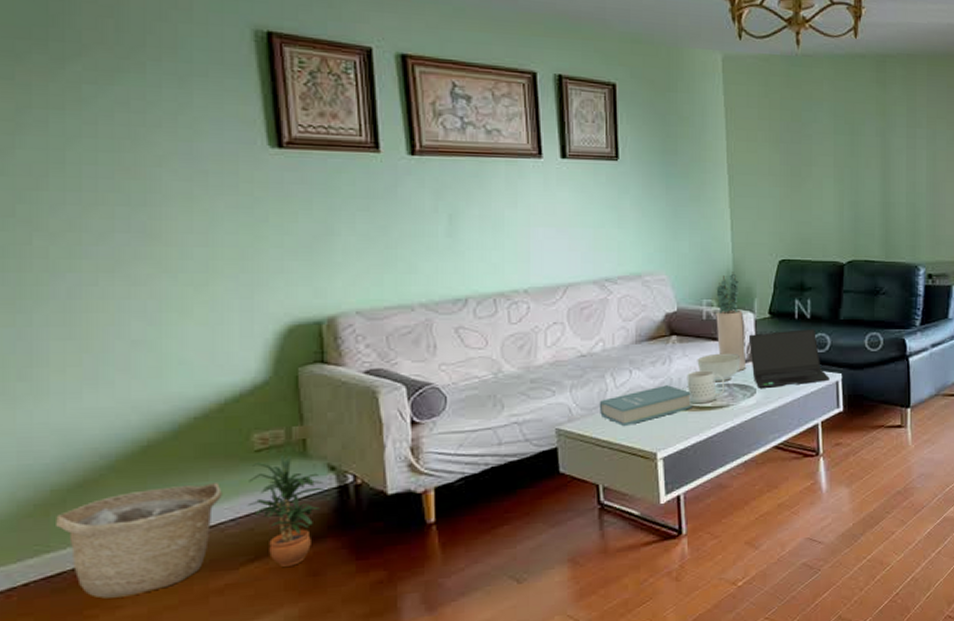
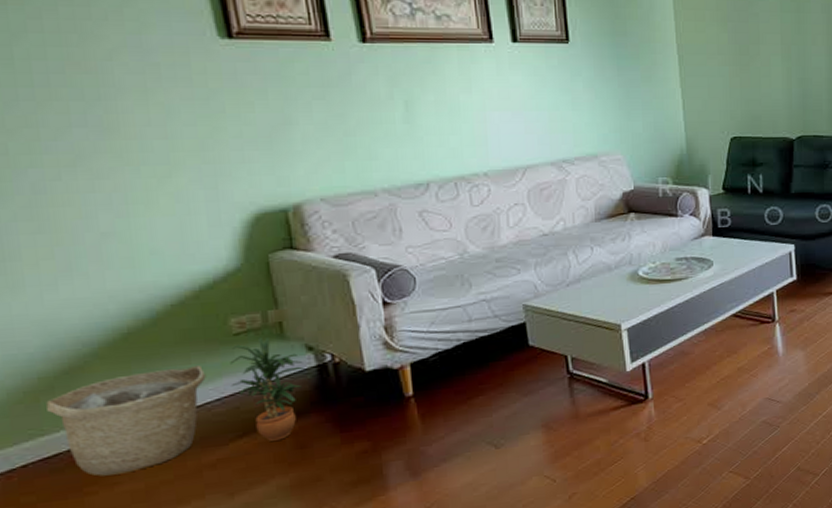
book: present [599,385,692,427] -> none [563,260,653,301]
mug: present [687,370,725,404] -> none [646,245,684,278]
bowl: present [697,353,741,382] -> none [655,228,698,256]
vase: present [716,272,747,371] -> none [670,150,703,245]
laptop: present [748,329,830,388] -> none [703,203,783,261]

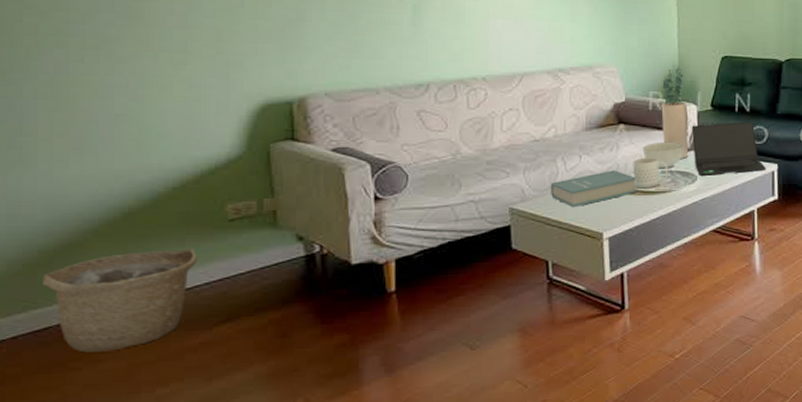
potted plant: present [230,337,304,441] -> none [222,225,292,328]
book: none [563,260,653,301] -> present [550,170,637,208]
mug: none [646,245,684,278] -> present [632,157,669,189]
bowl: none [655,228,698,256] -> present [642,142,684,169]
vase: none [670,150,703,245] -> present [661,66,689,159]
laptop: none [703,203,783,261] -> present [691,122,766,175]

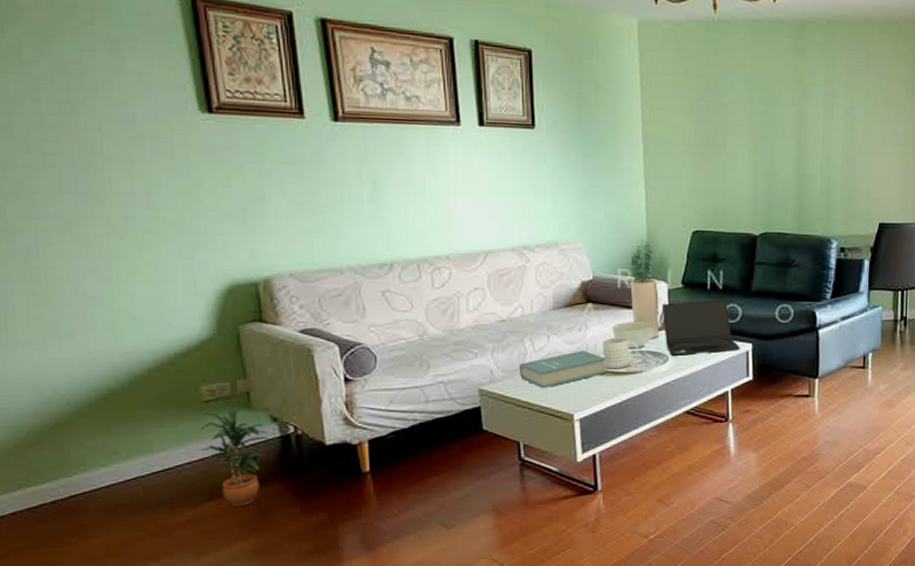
basket: present [43,249,198,353] -> none [34,429,178,528]
potted plant: none [222,225,292,328] -> present [200,406,268,506]

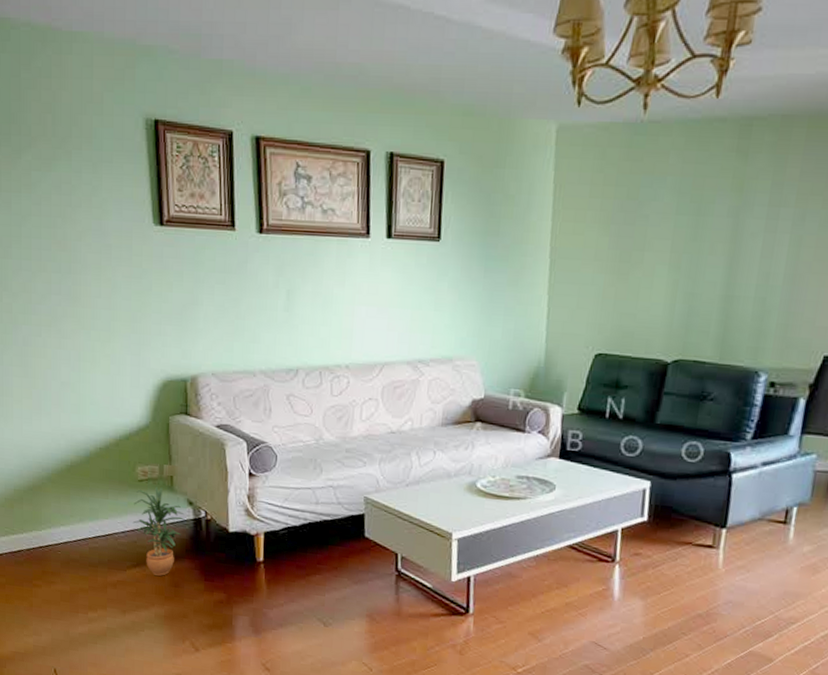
book: present [518,351,607,389] -> none [403,469,490,504]
mug: present [602,337,639,369] -> none [487,459,525,493]
bowl: present [612,321,654,349] -> none [499,444,544,474]
vase: present [630,242,660,338] -> none [521,362,550,465]
laptop: present [661,300,740,356] -> none [553,429,637,488]

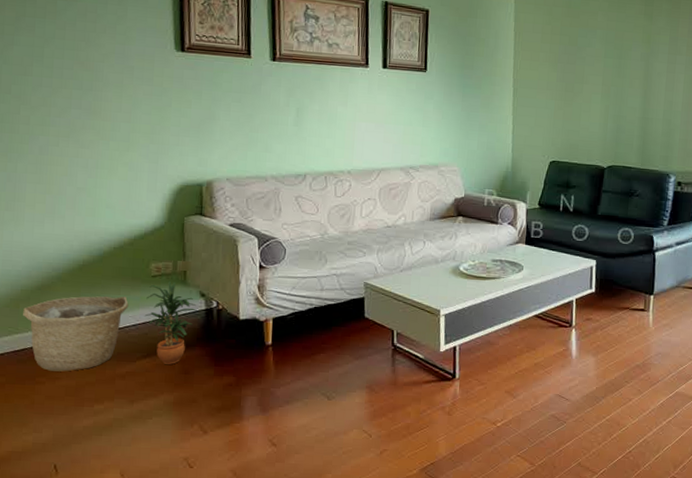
basket: none [17,499,117,576] -> present [23,295,129,372]

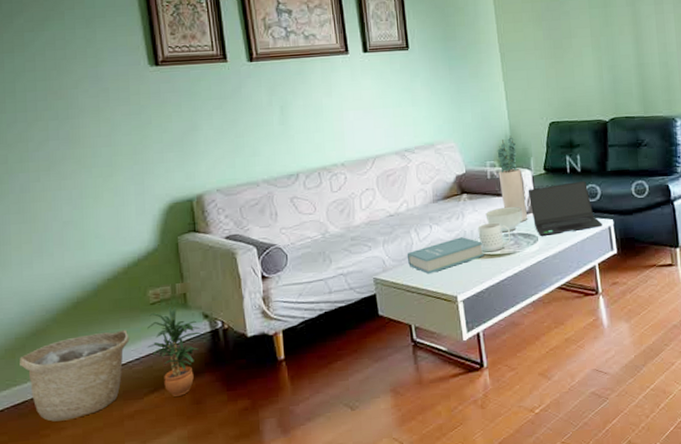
book: none [398,256,471,287] -> present [406,237,484,275]
mug: none [468,246,499,274] -> present [478,222,511,253]
bowl: none [477,234,513,258] -> present [485,206,523,233]
vase: none [494,168,517,250] -> present [497,135,528,221]
laptop: none [520,220,586,267] -> present [527,181,603,236]

